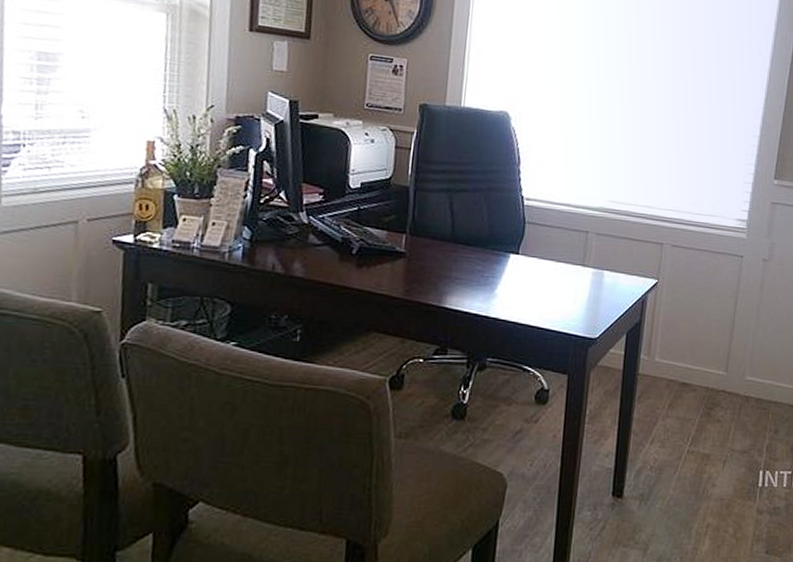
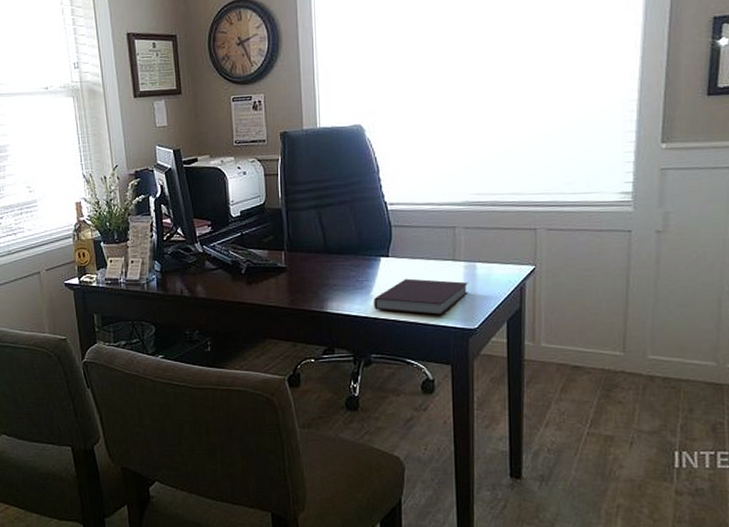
notebook: none [496,279,594,322] -> present [374,278,468,316]

